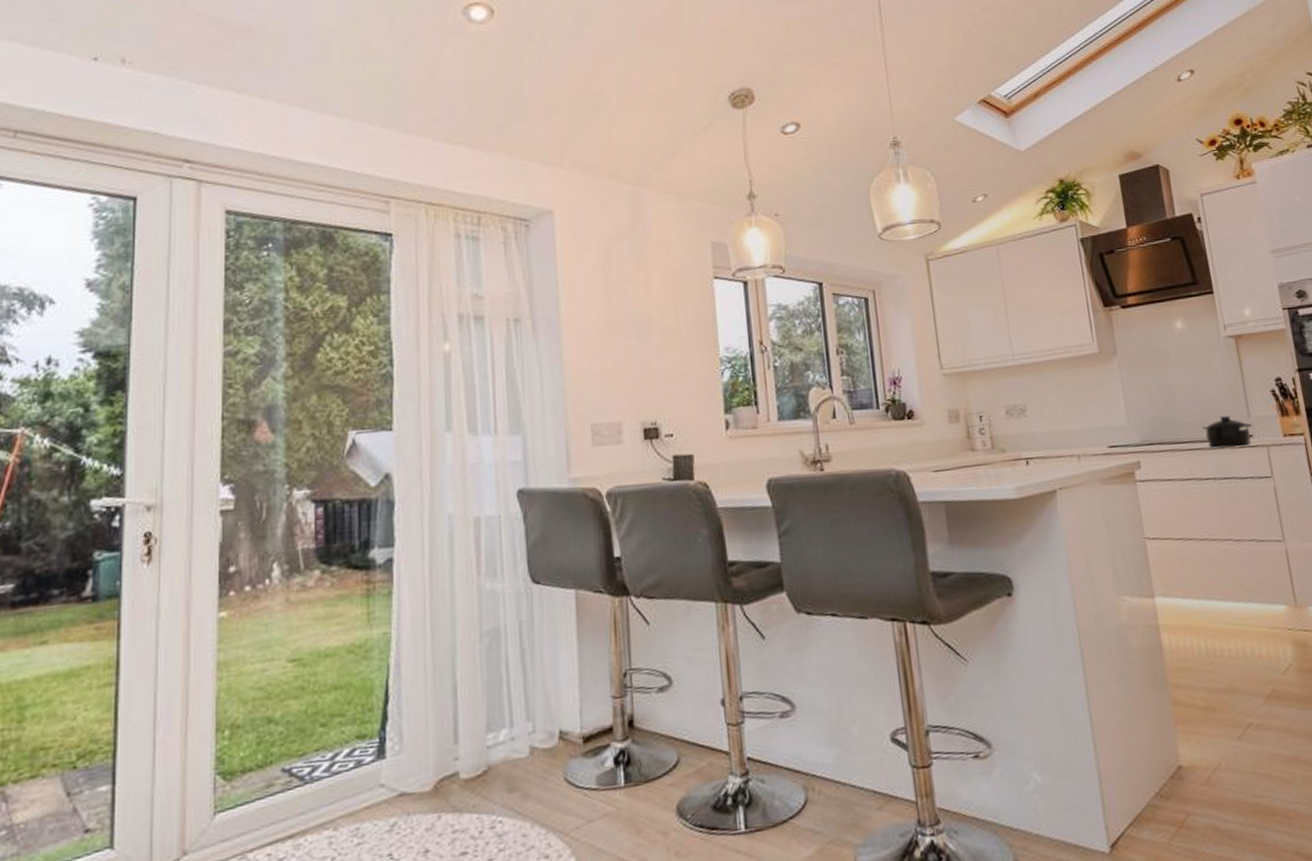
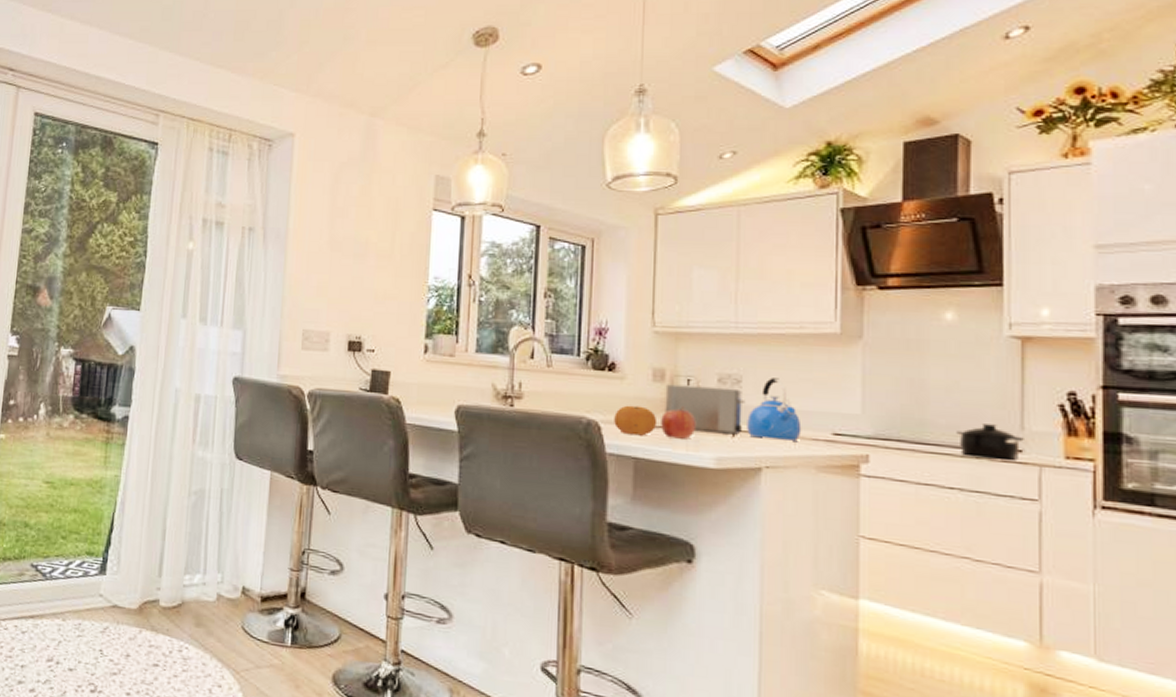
fruit: none [920,449,960,480] -> present [614,405,658,436]
toaster: none [961,417,1034,466] -> present [665,384,746,436]
fruit: none [962,444,995,476] -> present [661,407,697,439]
kettle: none [1036,402,1083,462] -> present [747,378,802,441]

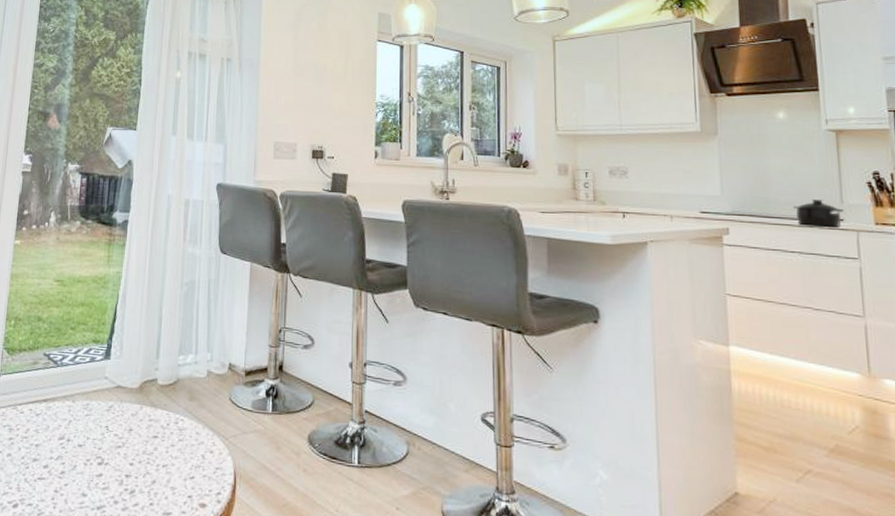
fruit: present [614,405,658,436] -> none [530,195,564,220]
fruit: present [661,407,697,439] -> none [567,195,595,221]
toaster: present [665,384,746,436] -> none [569,177,632,217]
kettle: present [747,378,802,441] -> none [633,169,676,219]

